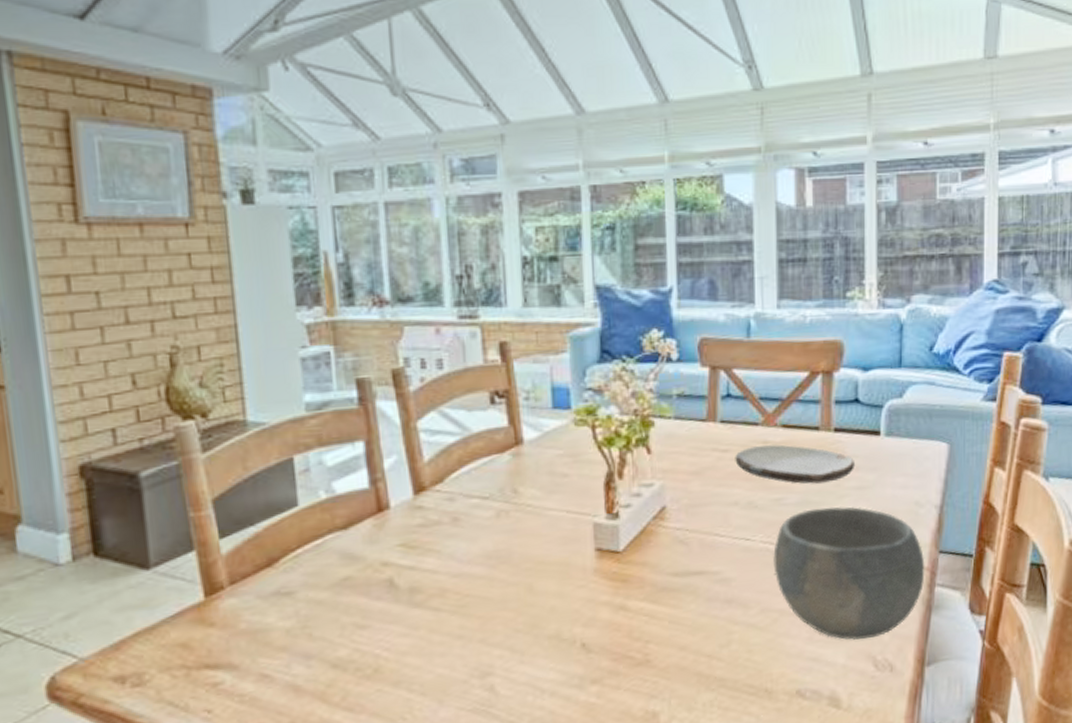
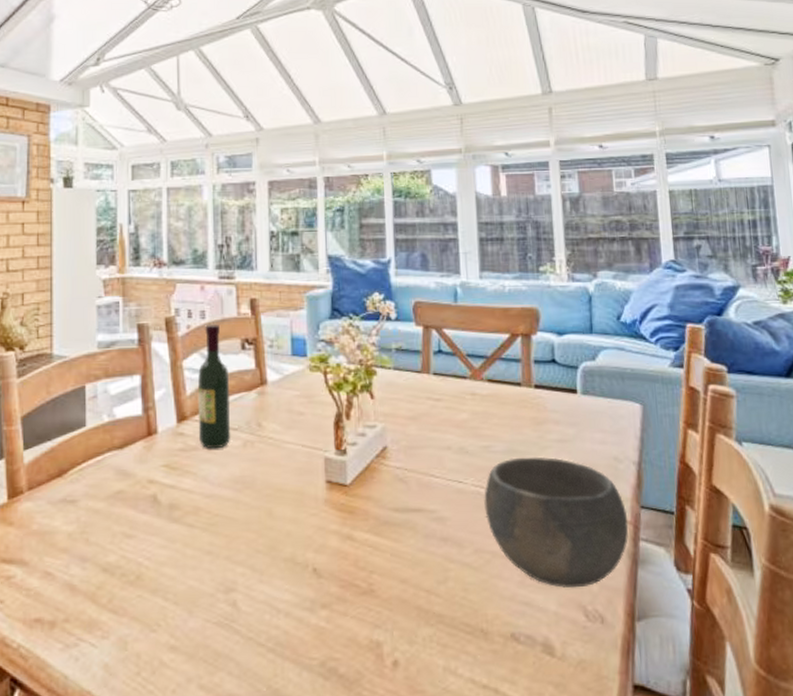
wine bottle: none [437,374,481,523] -> present [197,323,231,449]
plate: present [735,444,856,485] -> none [447,397,556,435]

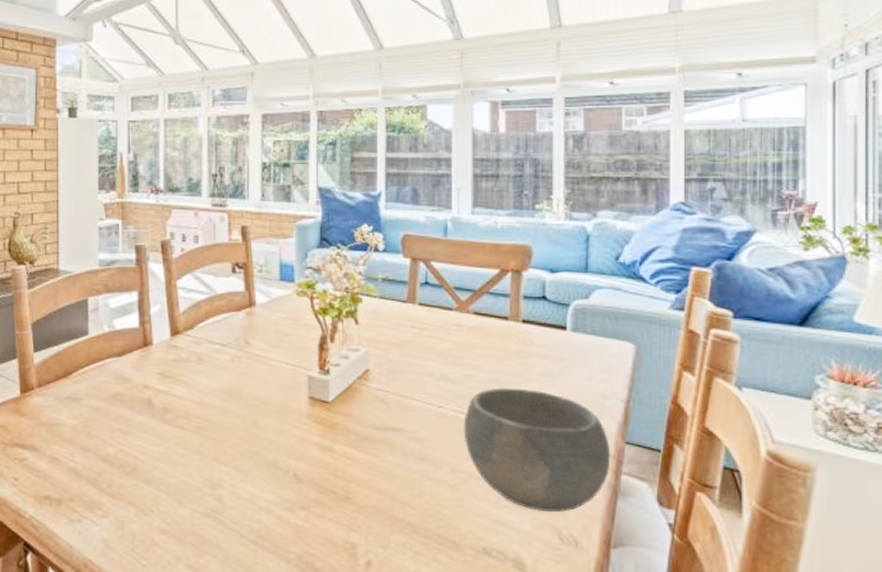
wine bottle: present [197,323,231,449] -> none [190,248,221,362]

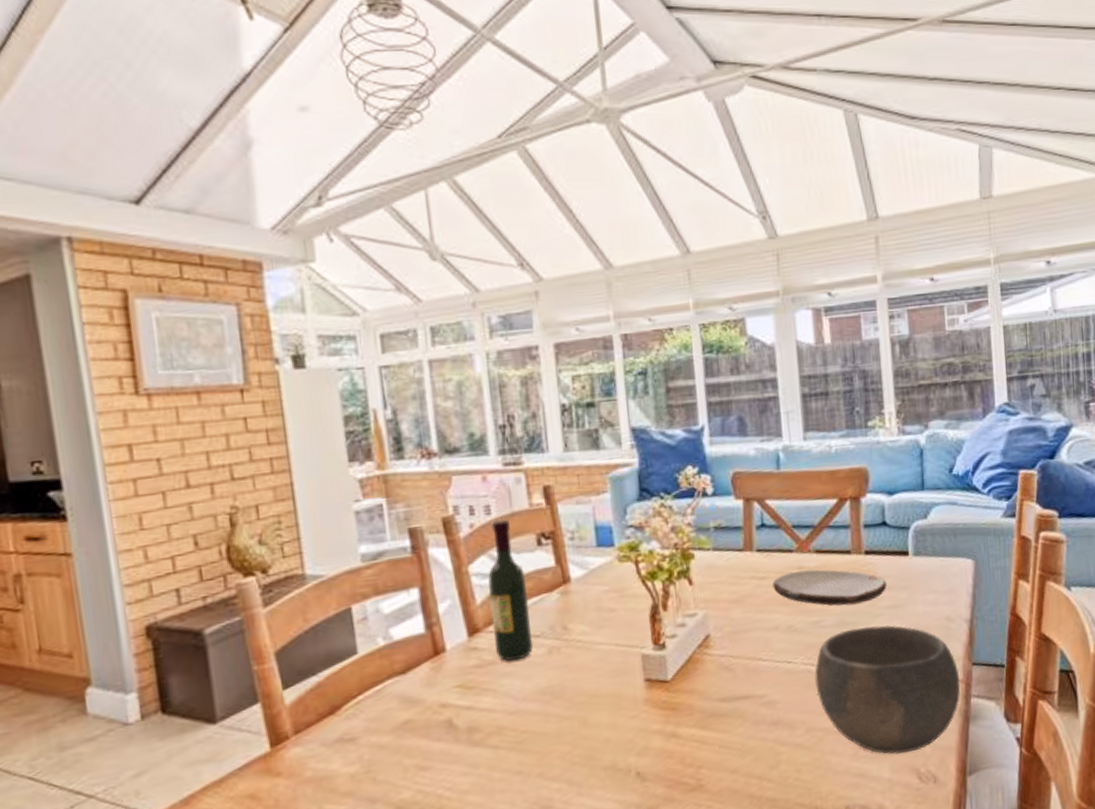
wine bottle: none [190,248,221,362] -> present [488,519,534,661]
plate: none [431,328,542,366] -> present [772,569,888,606]

